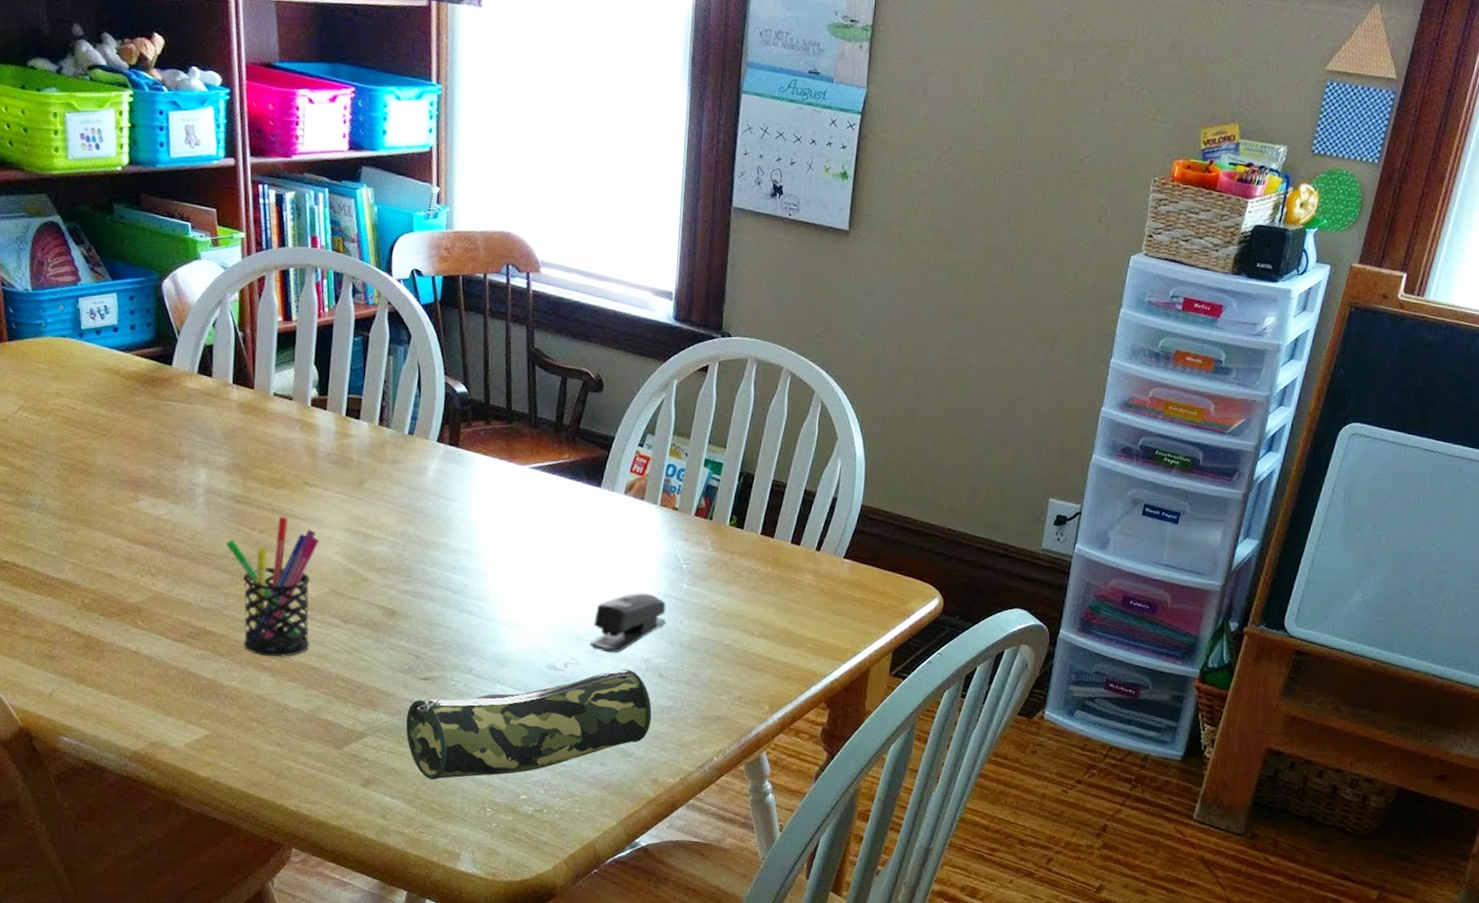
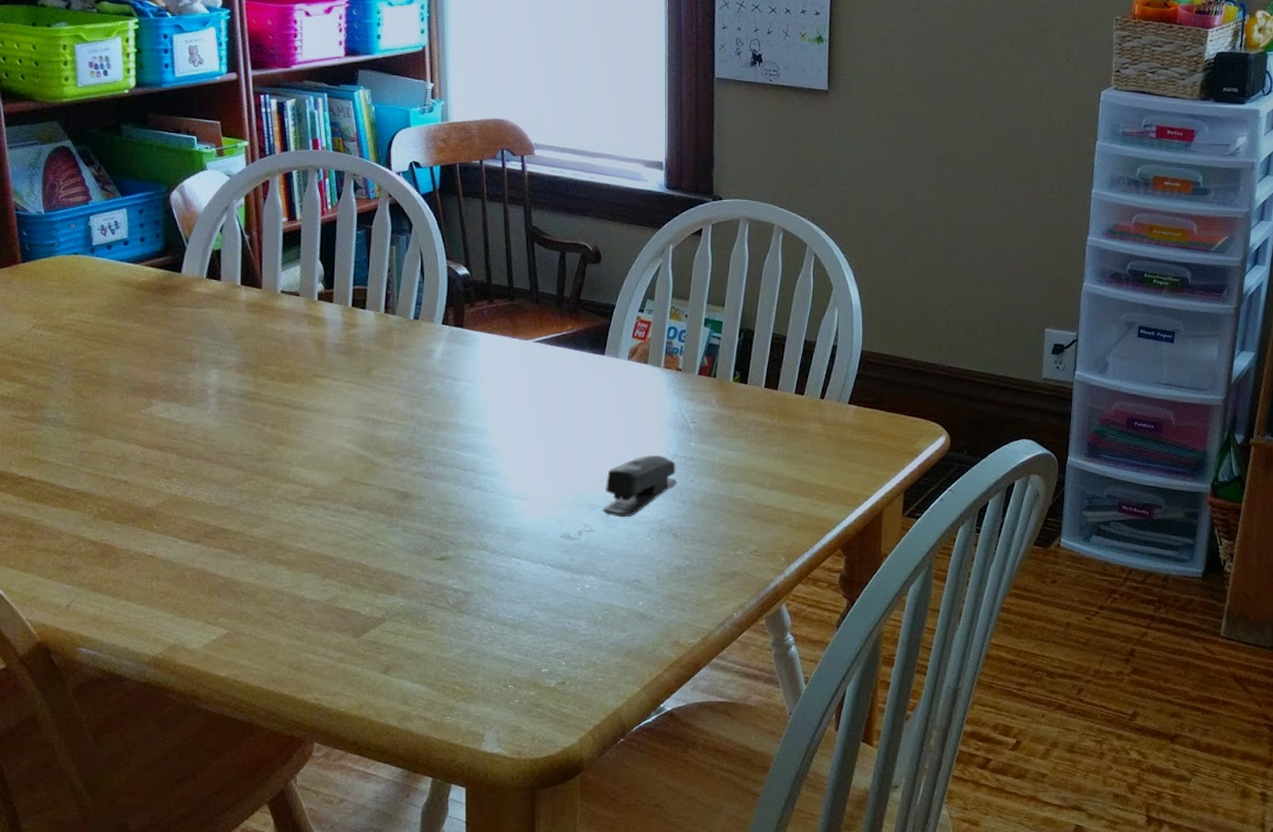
pen holder: present [225,517,320,657] -> none [238,410,331,550]
pencil case: present [406,668,652,780] -> none [424,531,669,660]

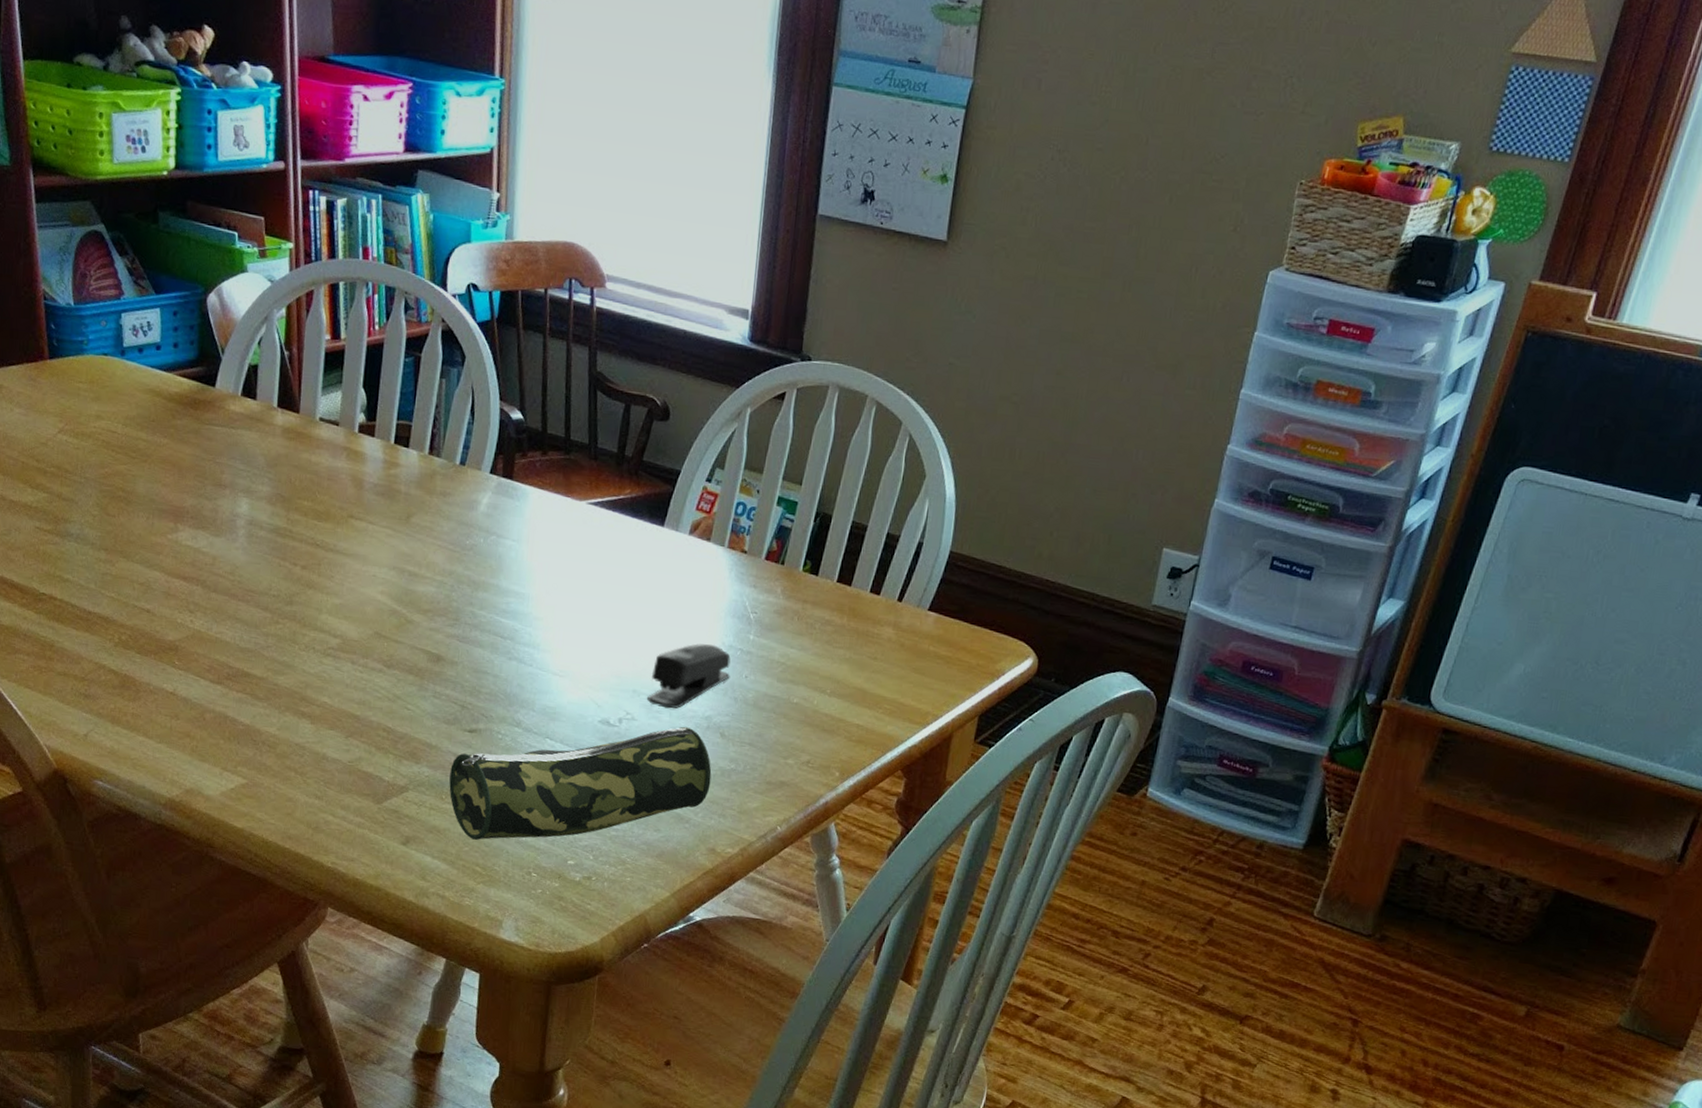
pencil case: none [424,531,669,660] -> present [449,726,712,840]

